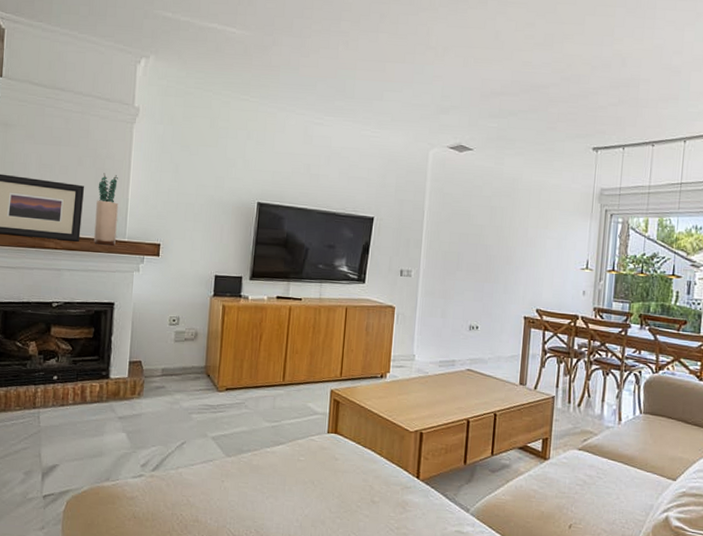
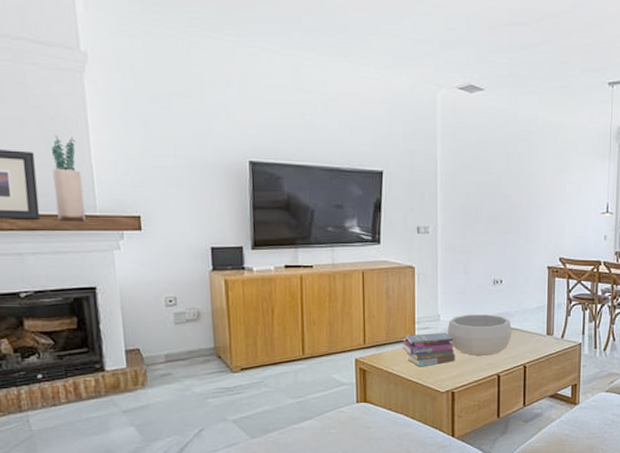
books: none [376,371,427,405] -> present [402,332,455,367]
decorative bowl: none [420,357,485,400] -> present [447,314,512,356]

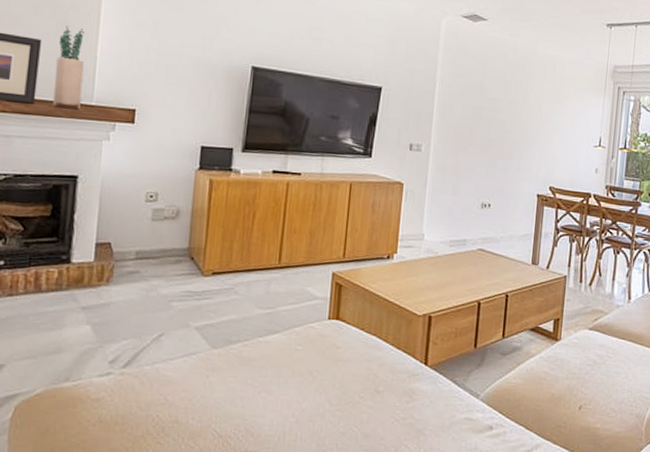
books: present [402,332,455,367] -> none [382,252,436,287]
decorative bowl: present [447,314,512,356] -> none [429,236,497,281]

